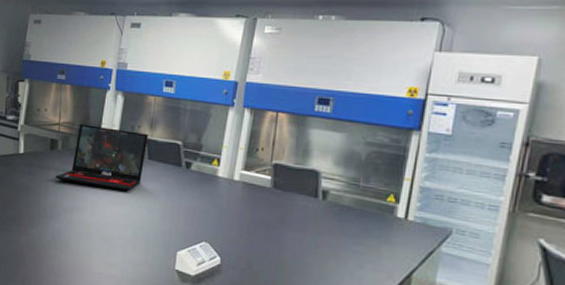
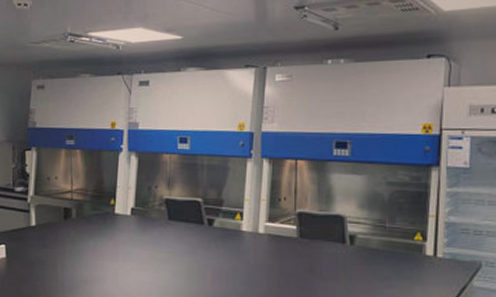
laptop: present [55,124,149,191] -> none [72,189,167,255]

